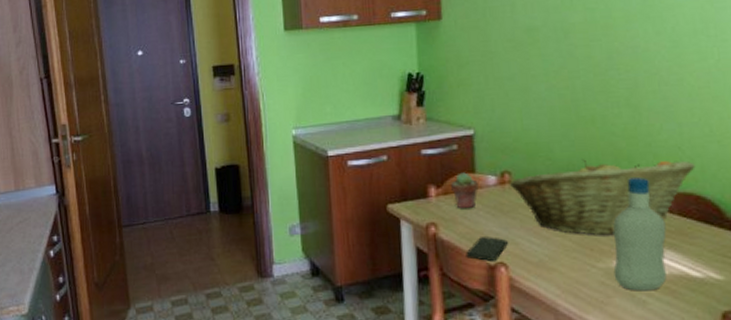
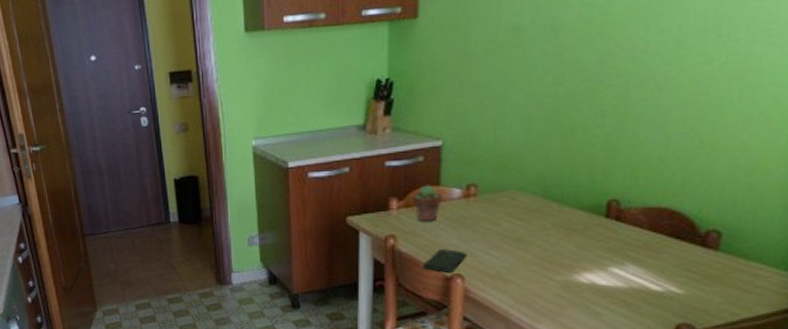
fruit basket: present [510,159,696,235] -> none [475,172,676,249]
bottle: present [613,177,667,291] -> none [571,191,633,303]

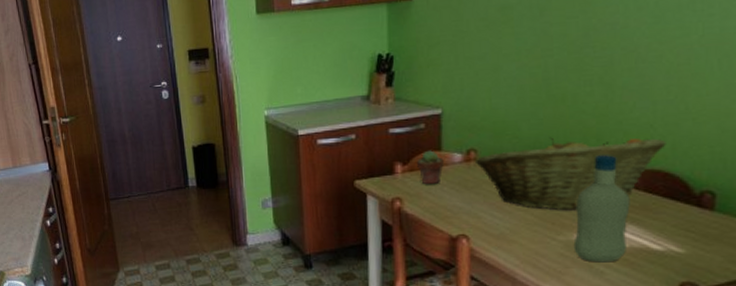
smartphone: present [423,249,468,273] -> none [429,211,472,233]
fruit basket: none [475,172,676,249] -> present [476,137,666,210]
bottle: none [571,191,633,303] -> present [573,155,630,263]

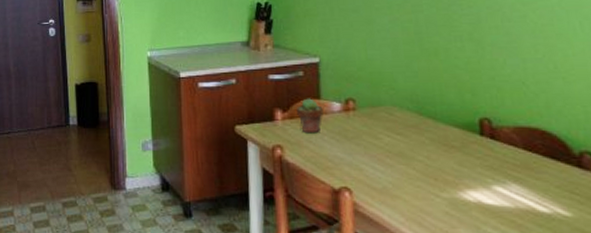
fruit basket: present [476,137,666,210] -> none [354,90,540,165]
bottle: present [573,155,630,263] -> none [457,110,513,224]

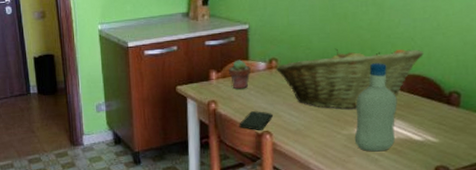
smartphone: none [310,161,353,185] -> present [239,111,274,130]
fruit basket: none [354,90,540,165] -> present [276,48,424,109]
bottle: none [457,110,513,224] -> present [354,63,397,152]

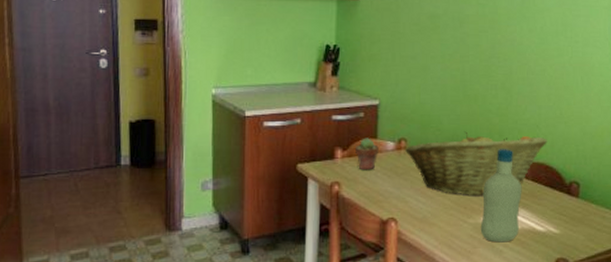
smartphone: present [239,111,274,130] -> none [363,195,400,217]

